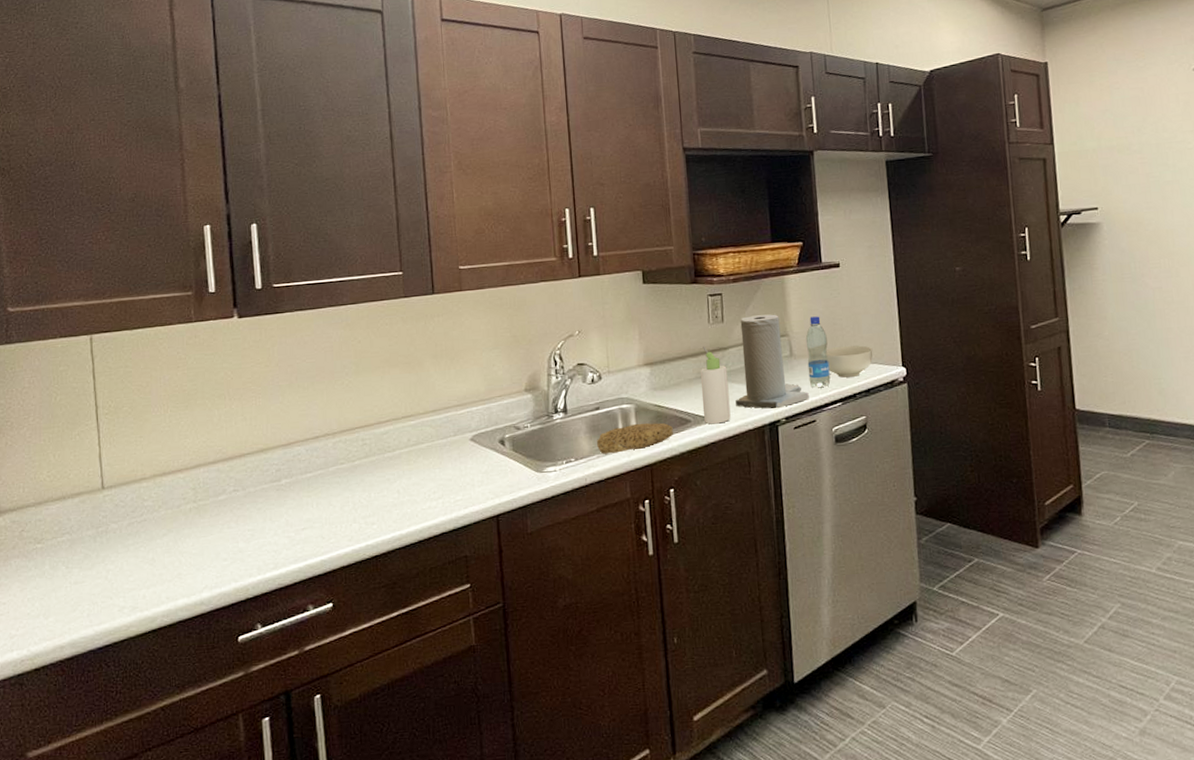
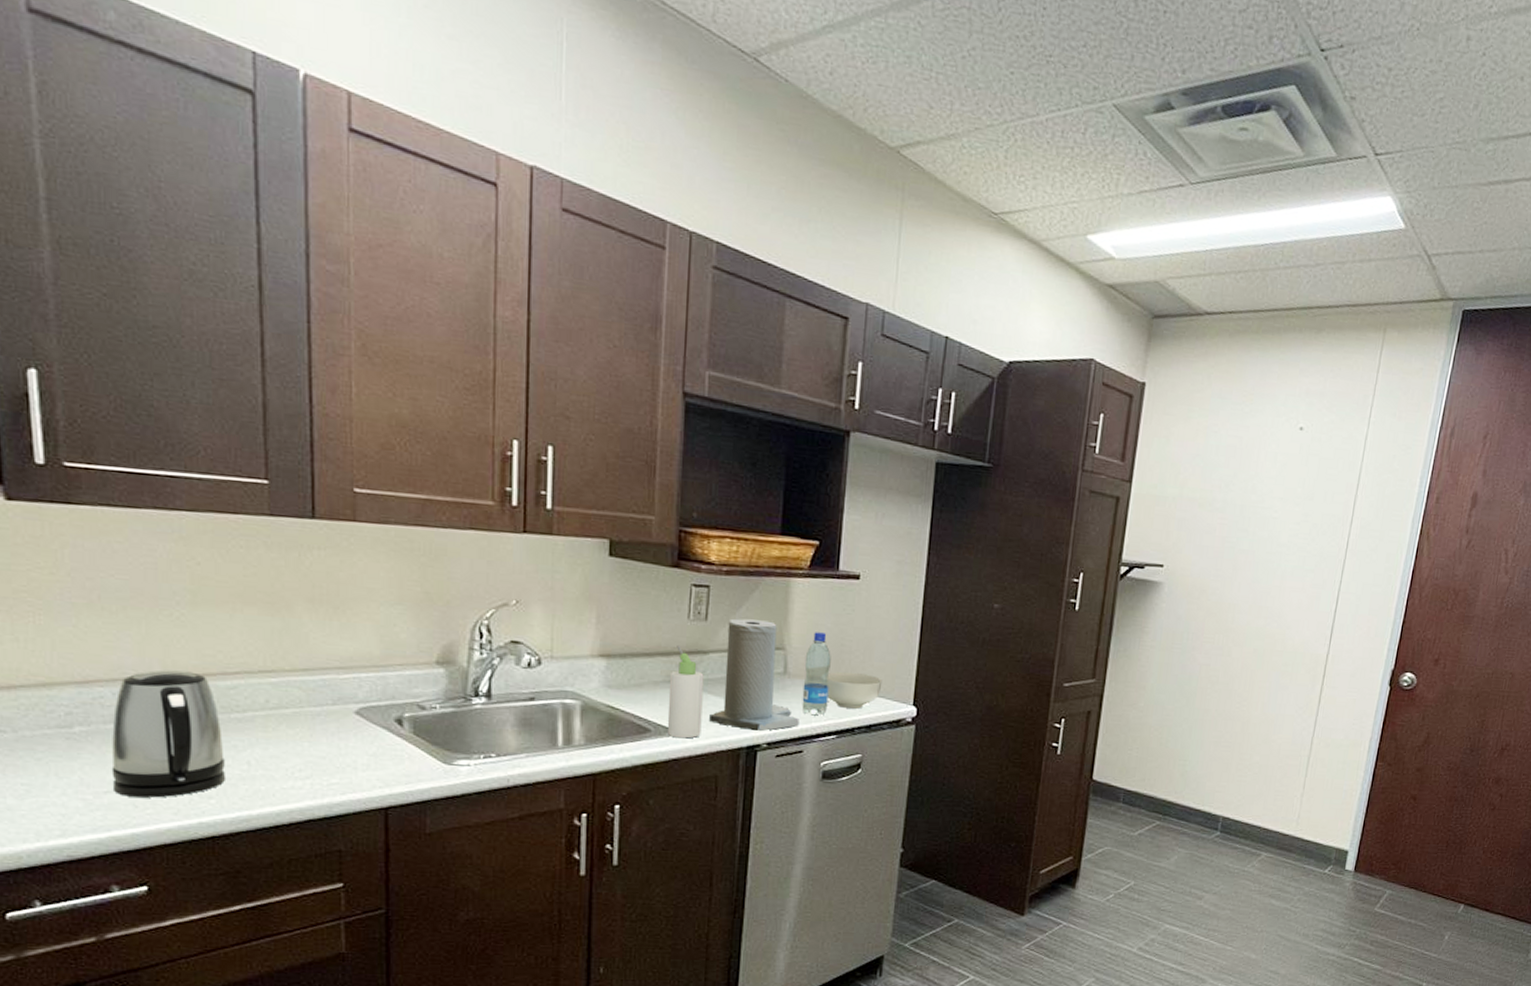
kettle: none [306,425,384,531] -> present [111,670,227,798]
sponge: present [597,422,673,454] -> none [527,723,627,755]

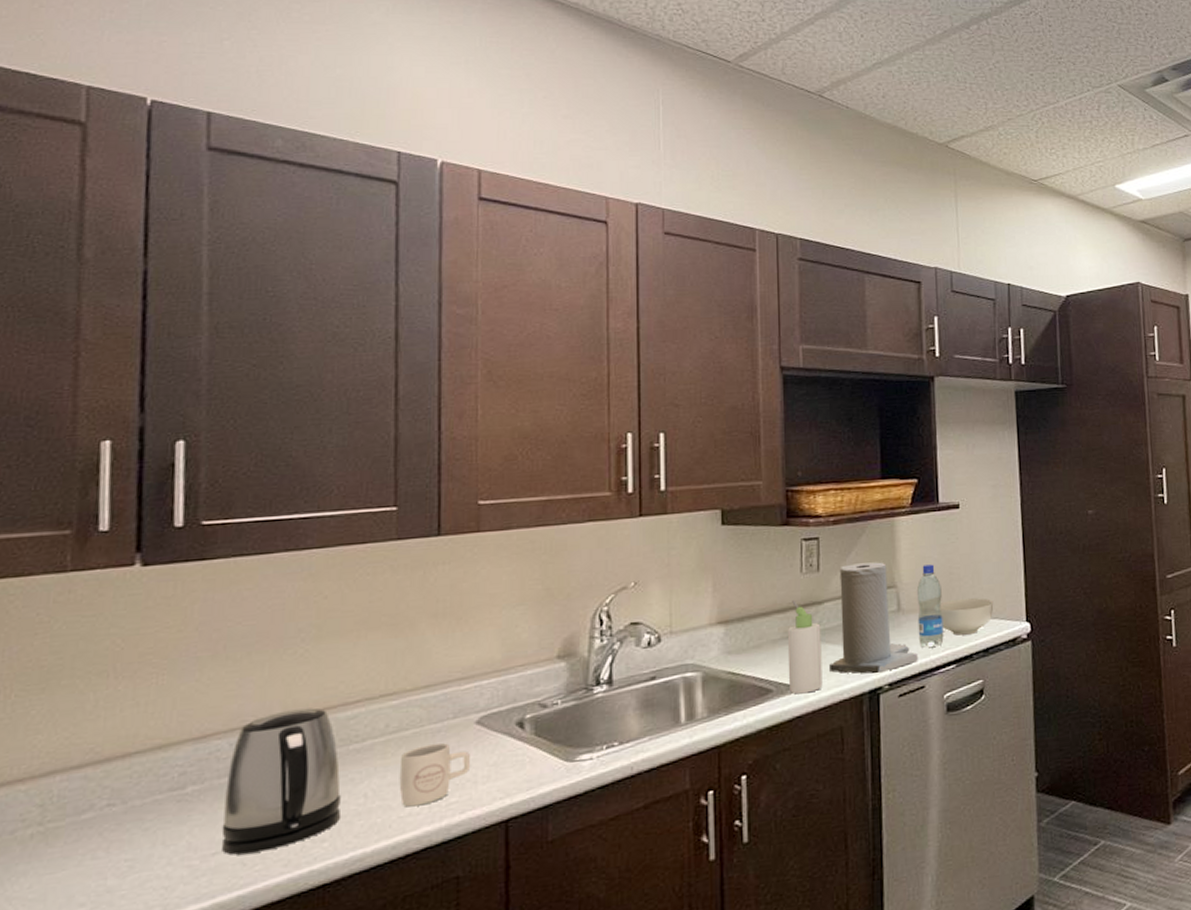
mug: none [281,726,351,781] -> present [399,743,471,807]

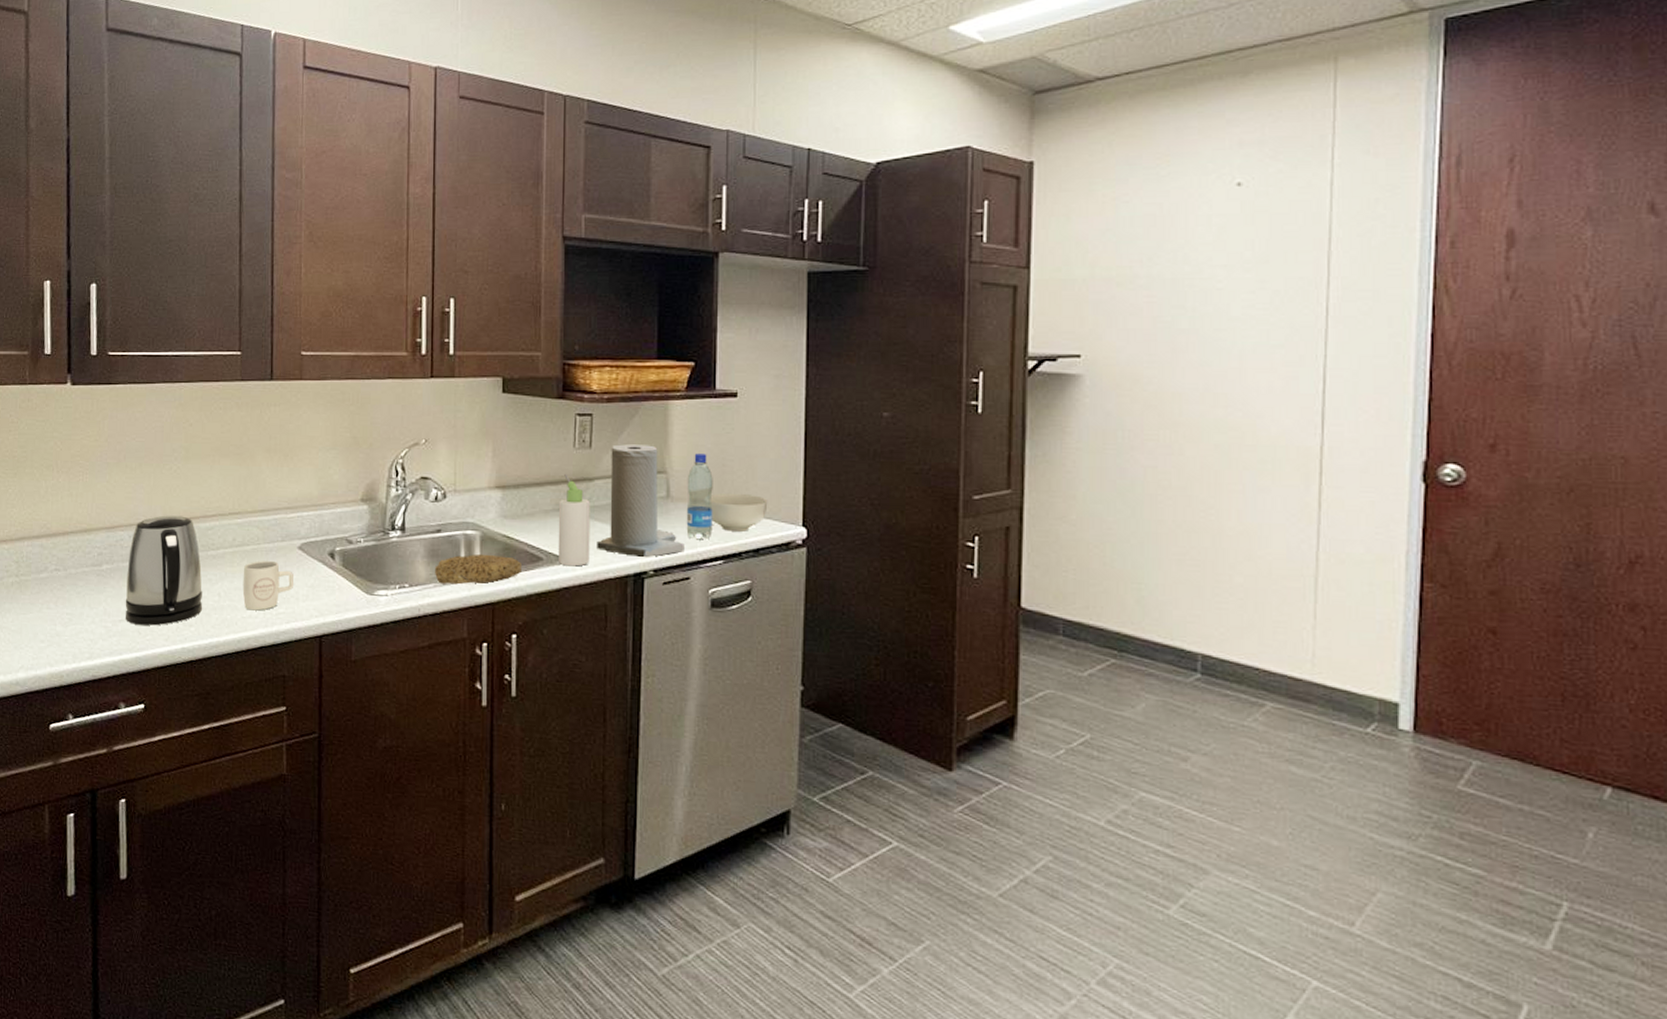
sponge: none [650,694,749,736] -> present [435,553,521,585]

